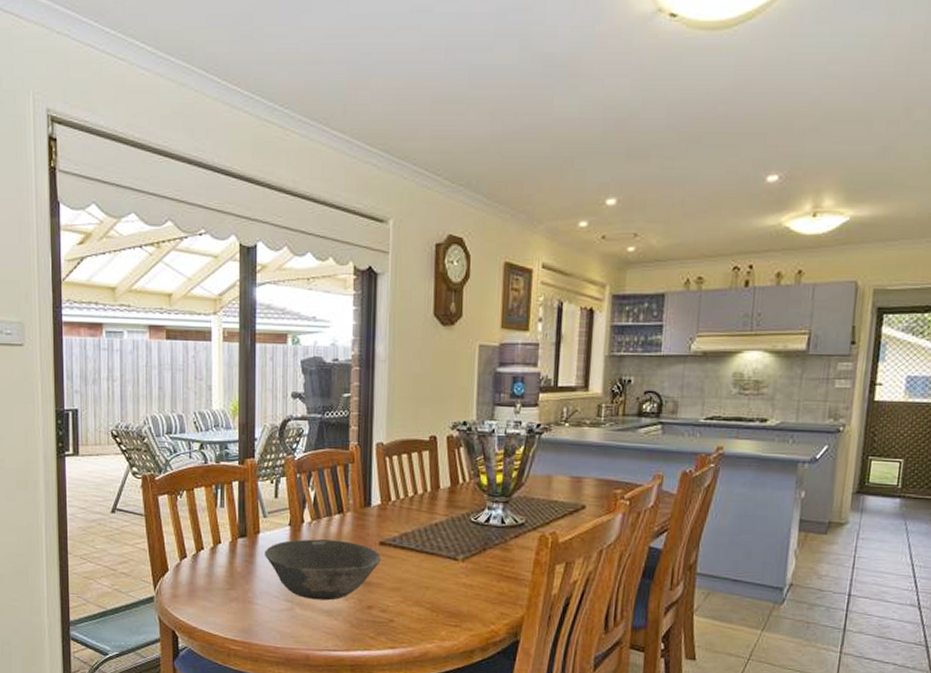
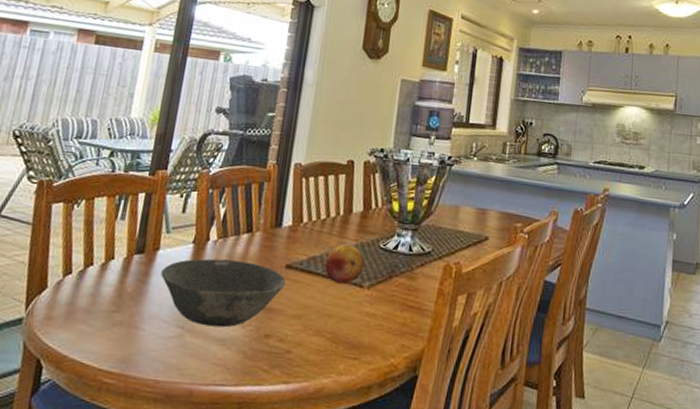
fruit: none [417,519,457,558] -> present [324,244,365,284]

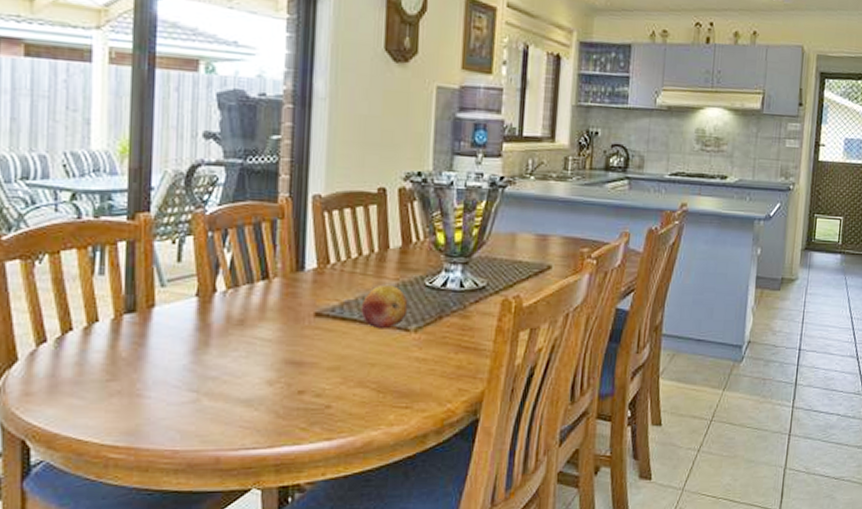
bowl: present [161,258,286,328] -> none [161,312,316,387]

